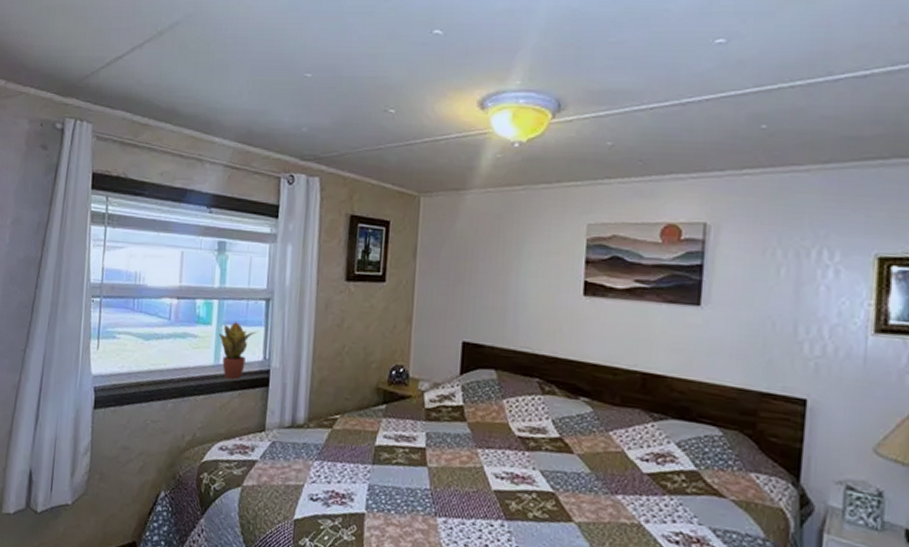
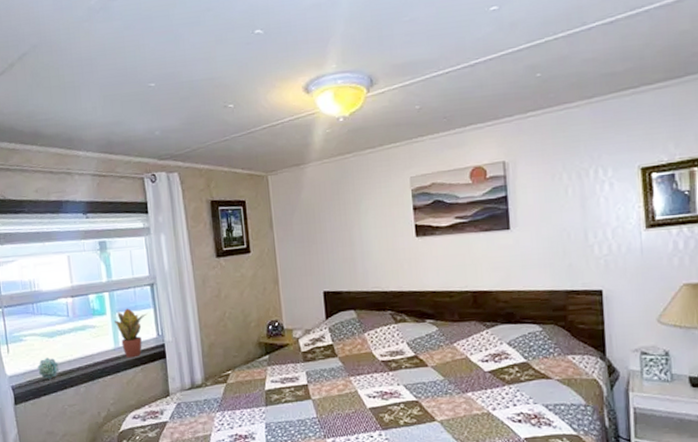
succulent plant: none [126,361,149,387] -> present [38,357,59,379]

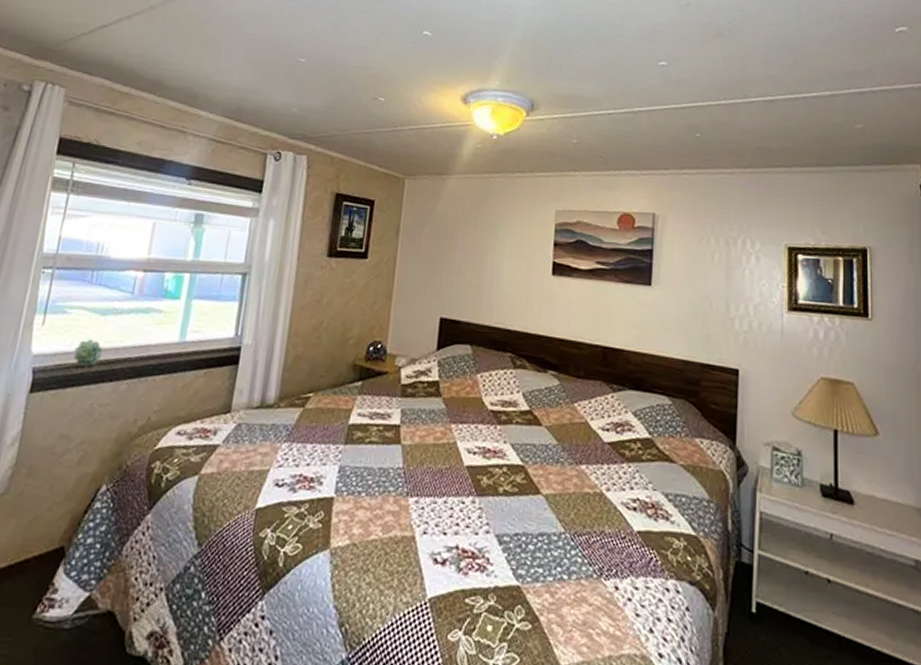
potted plant: present [115,308,148,358] -> none [187,296,231,358]

